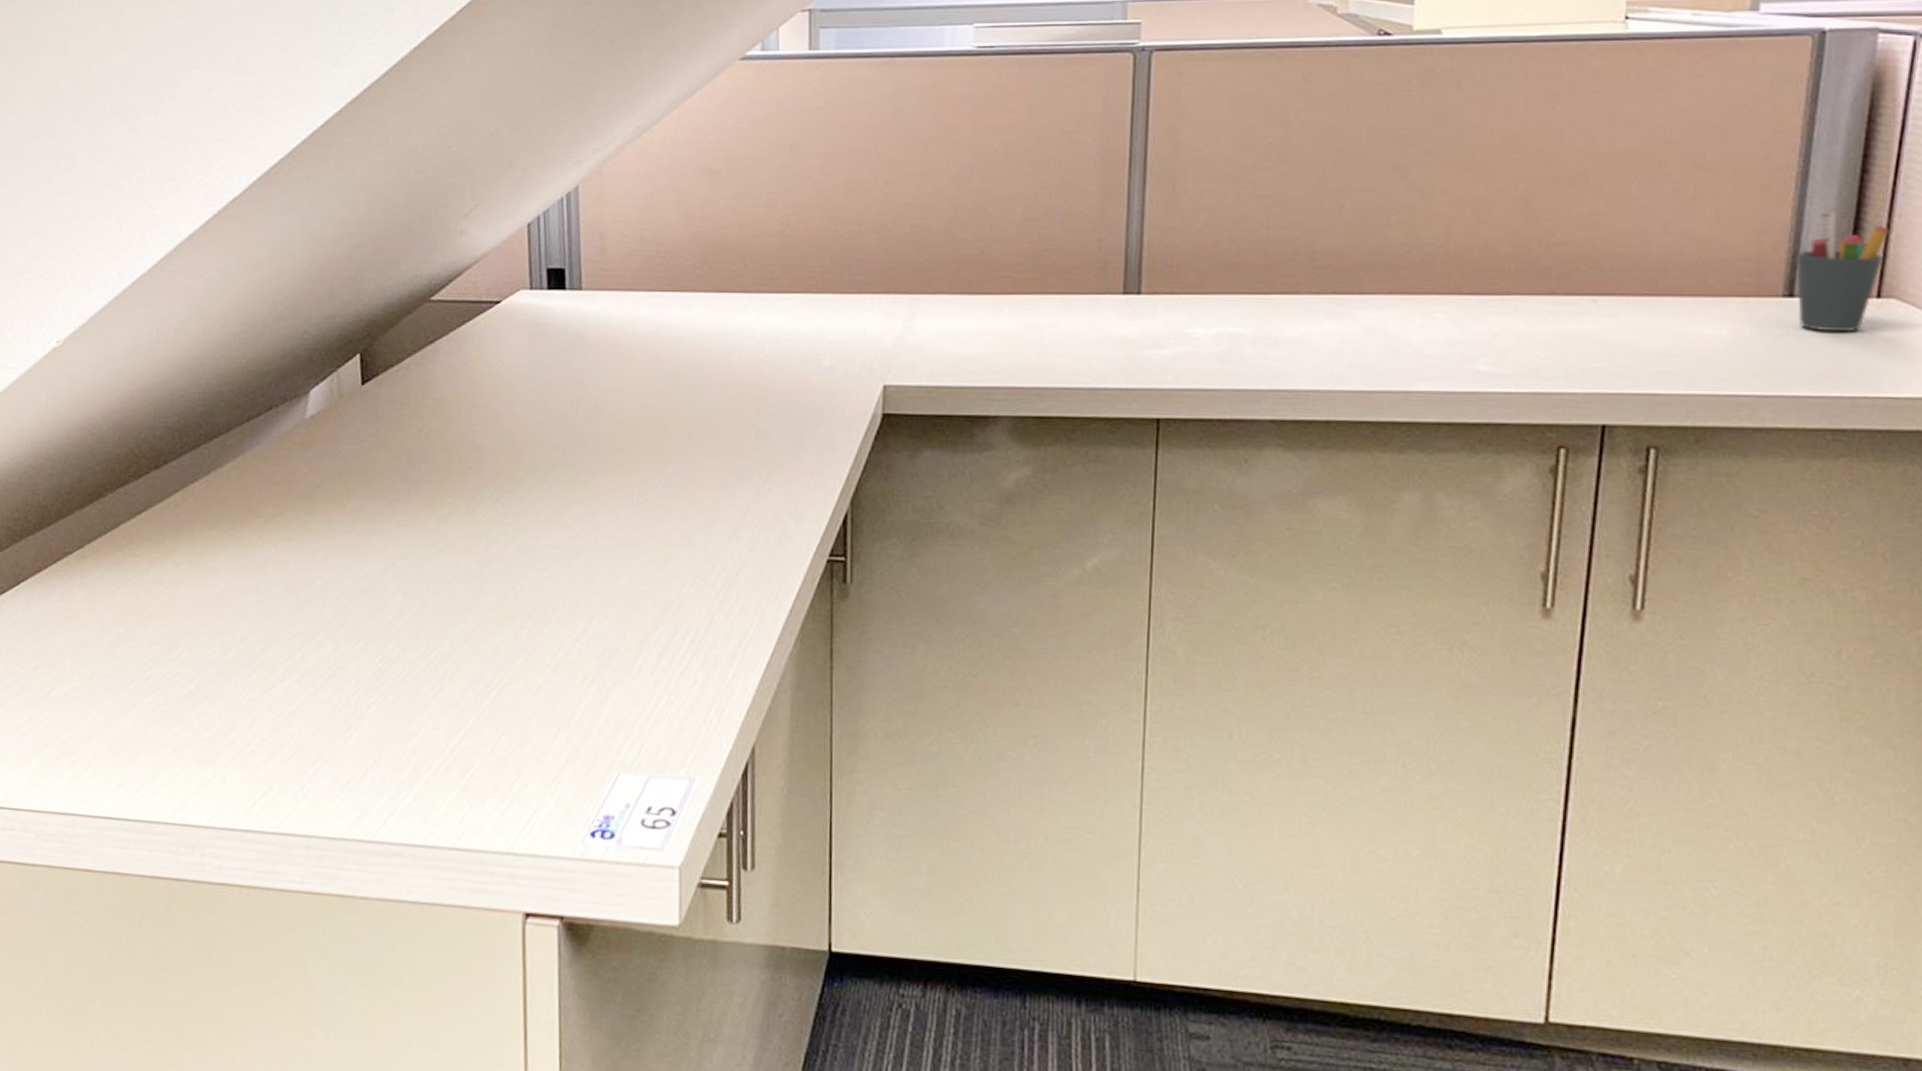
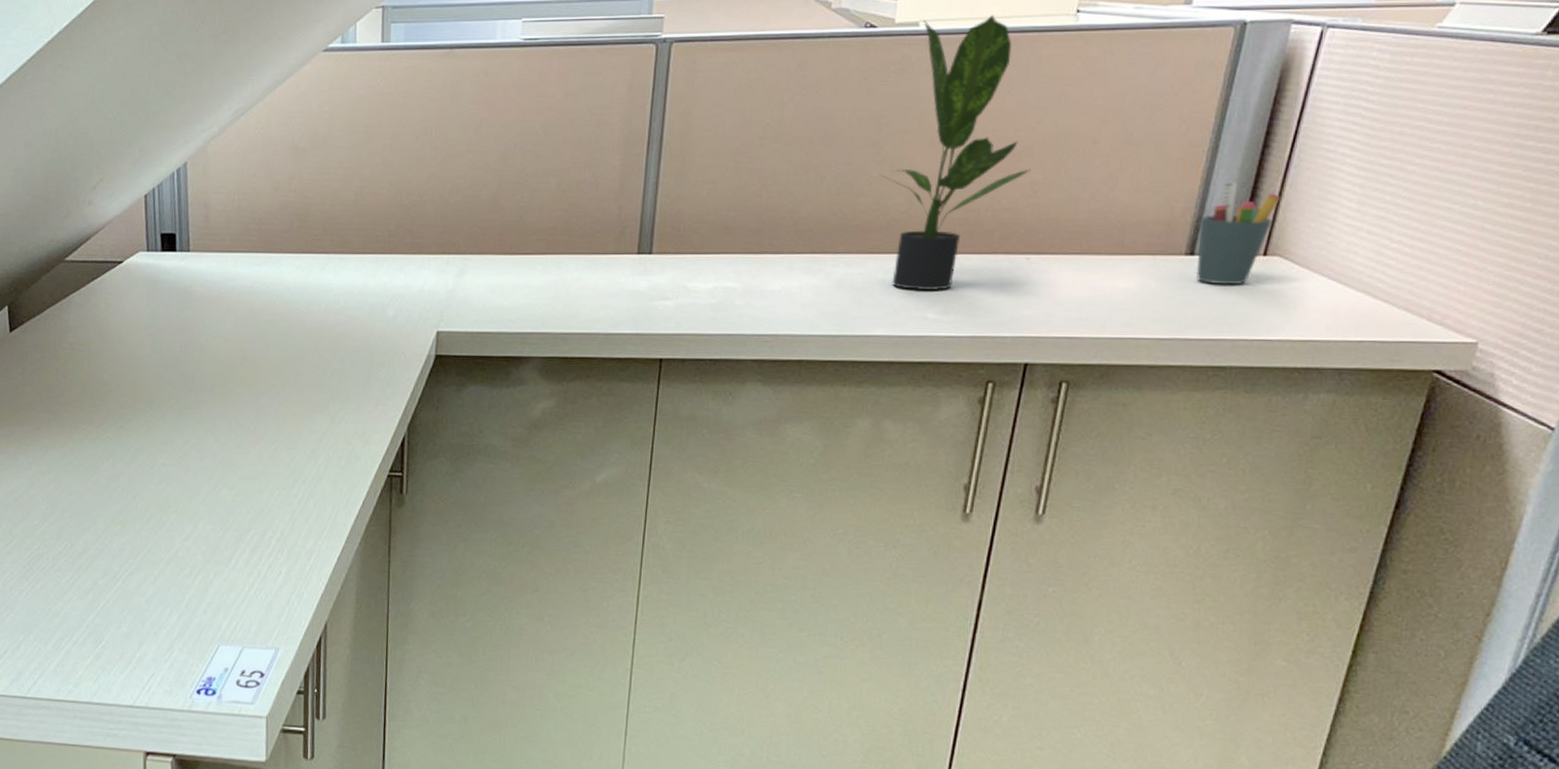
potted plant: none [1407,21,1588,339] -> present [879,15,1031,291]

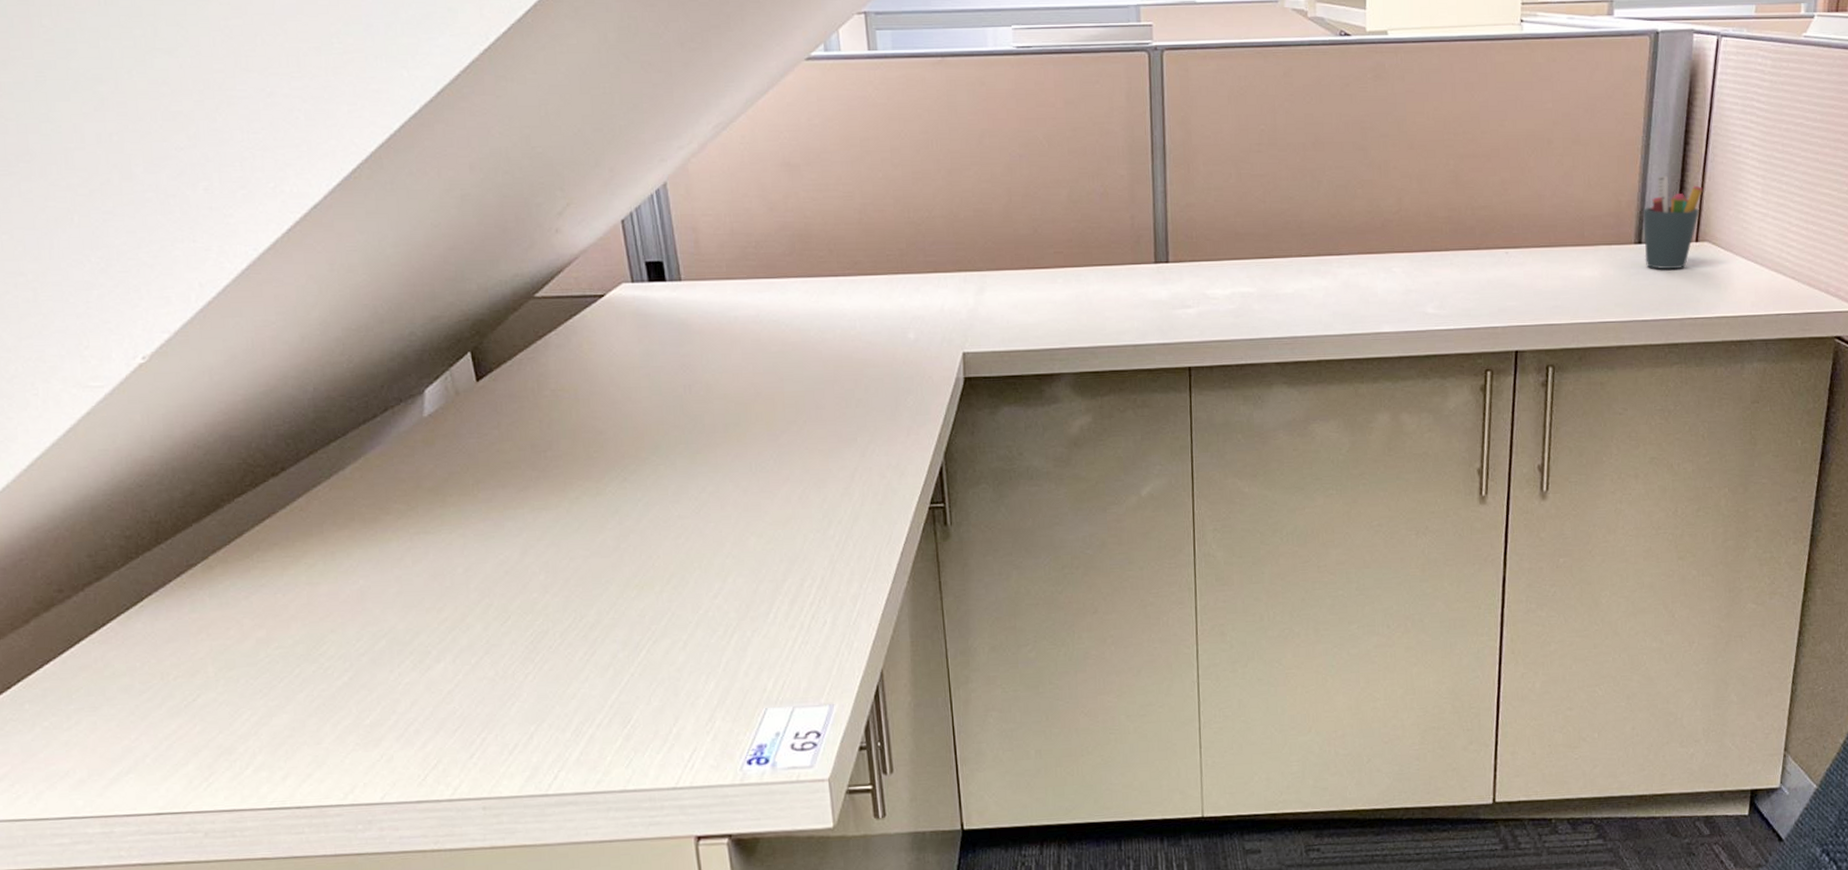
potted plant: present [879,15,1031,291] -> none [1369,24,1499,288]

